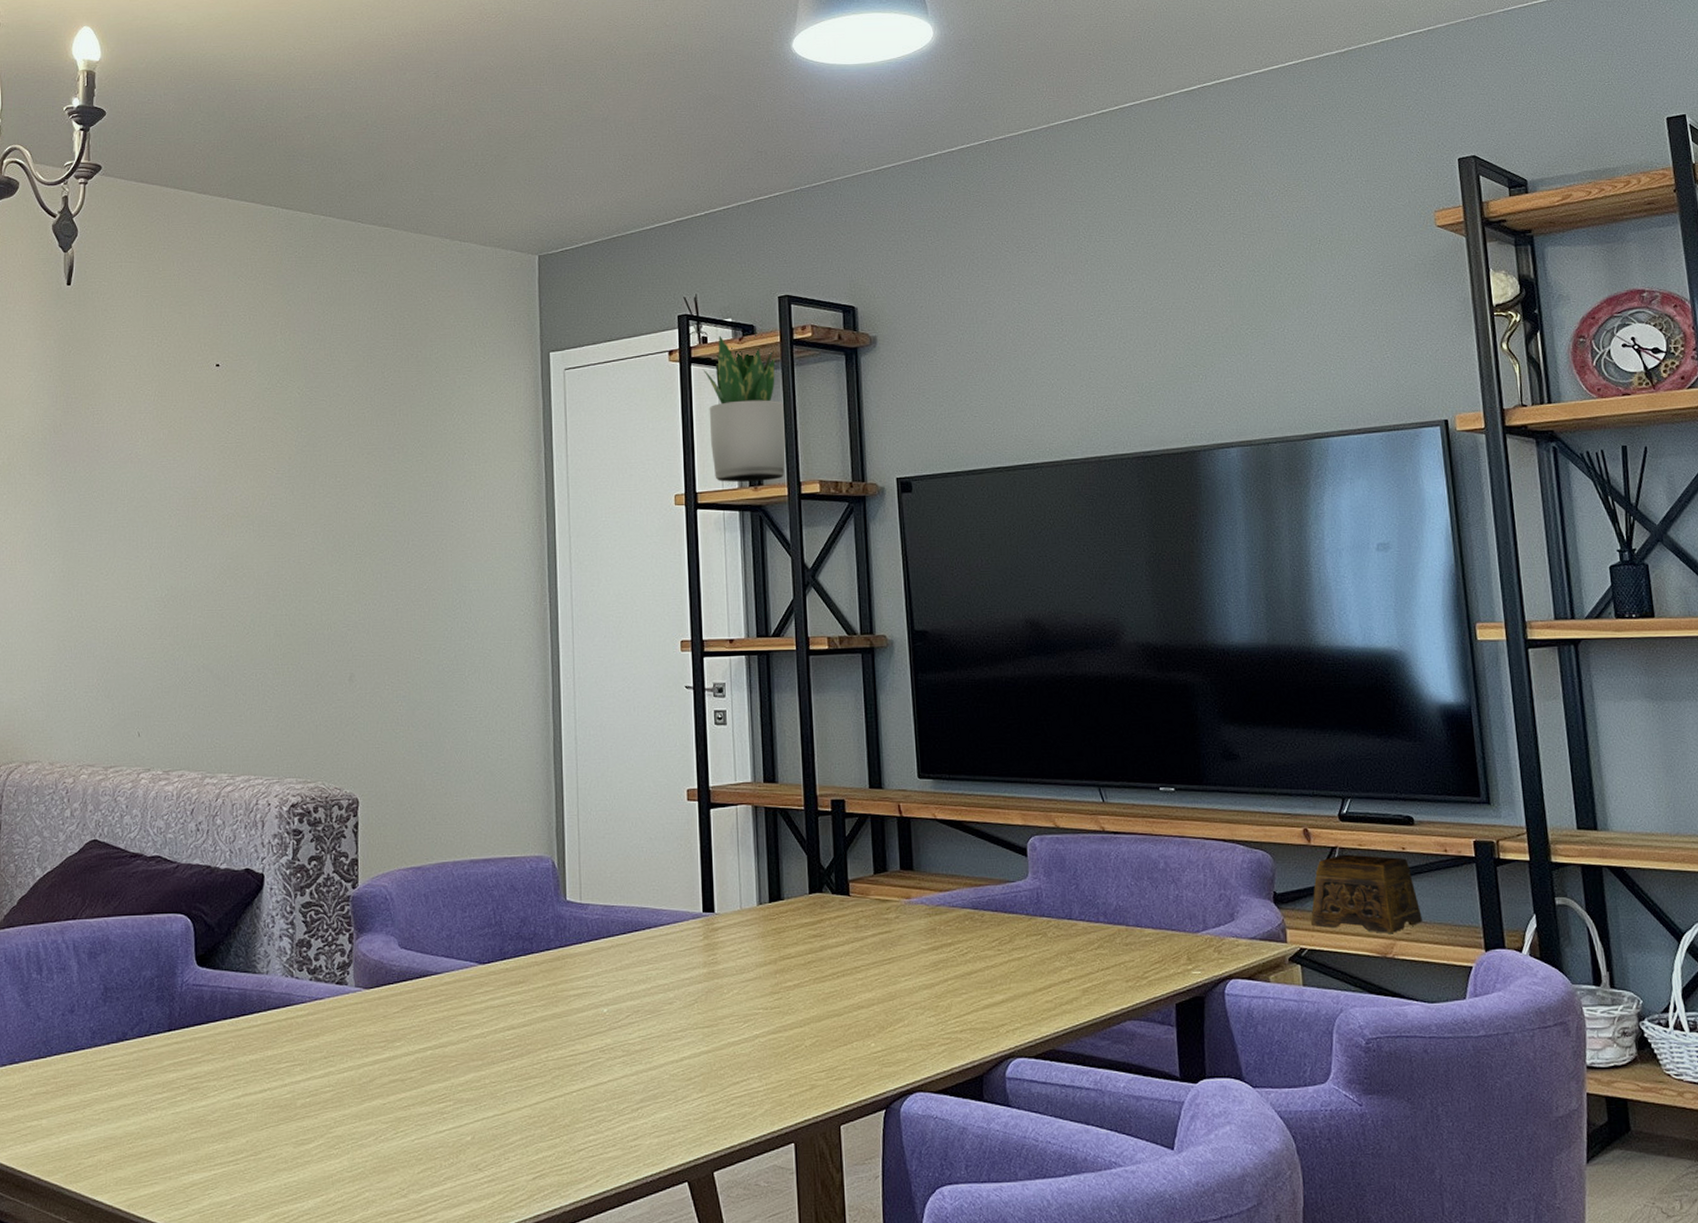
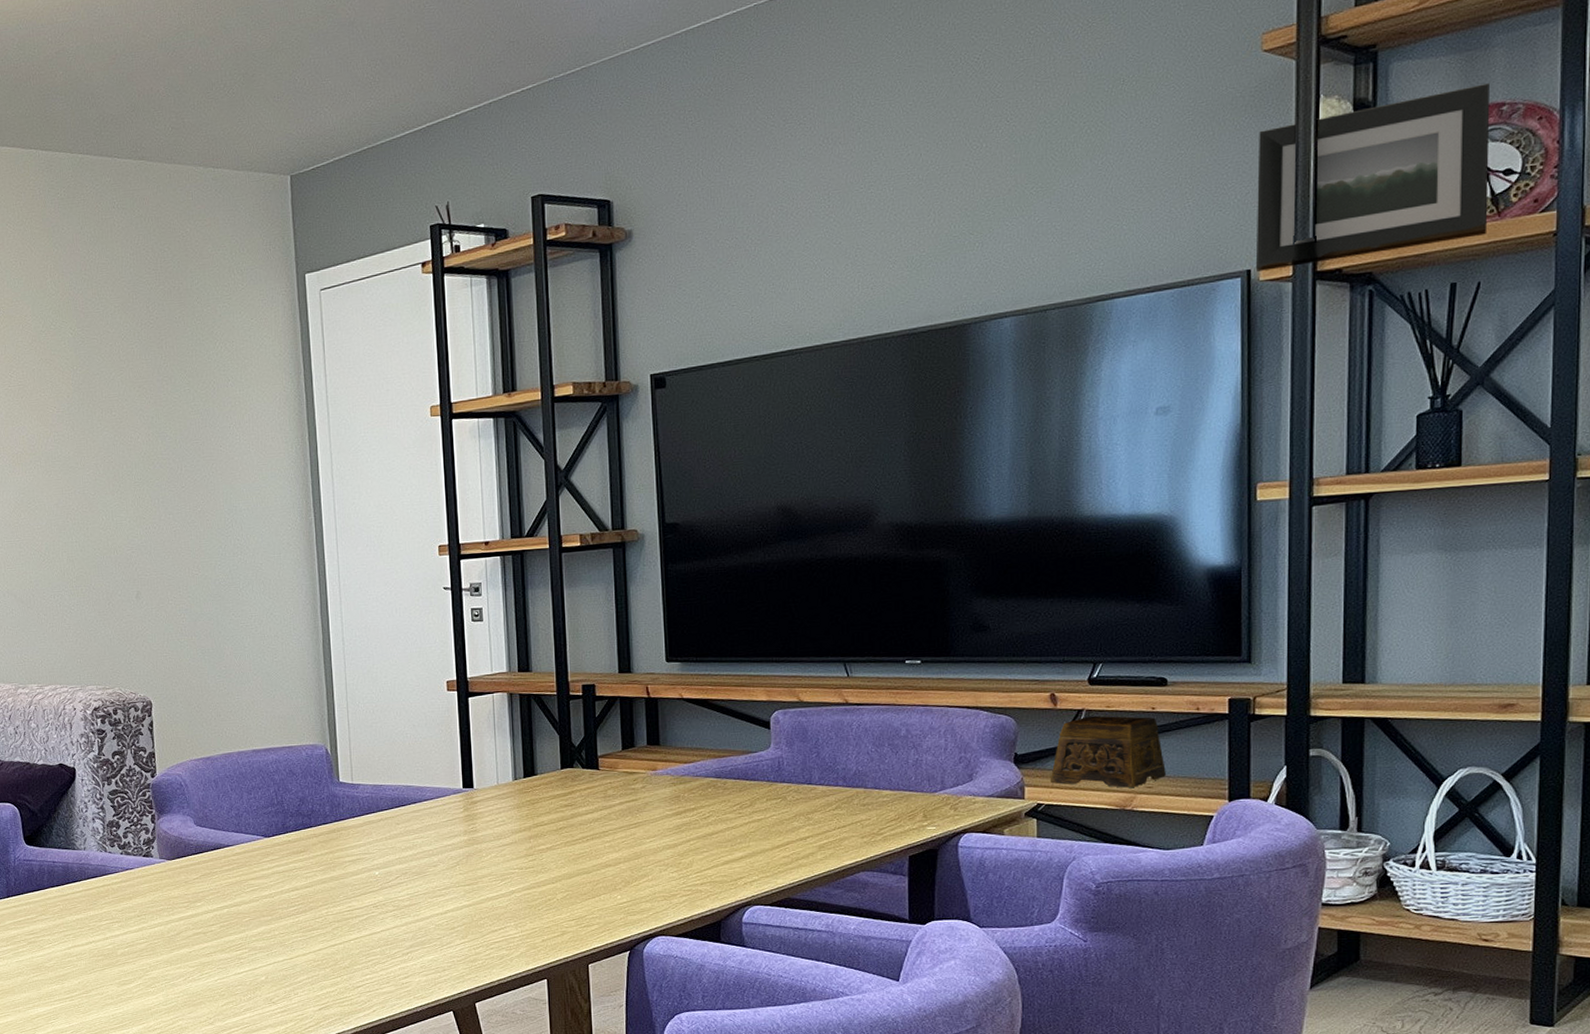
planter: present [703,330,786,482] -> none [456,234,539,391]
picture frame: none [1441,272,1646,422] -> present [1255,83,1489,271]

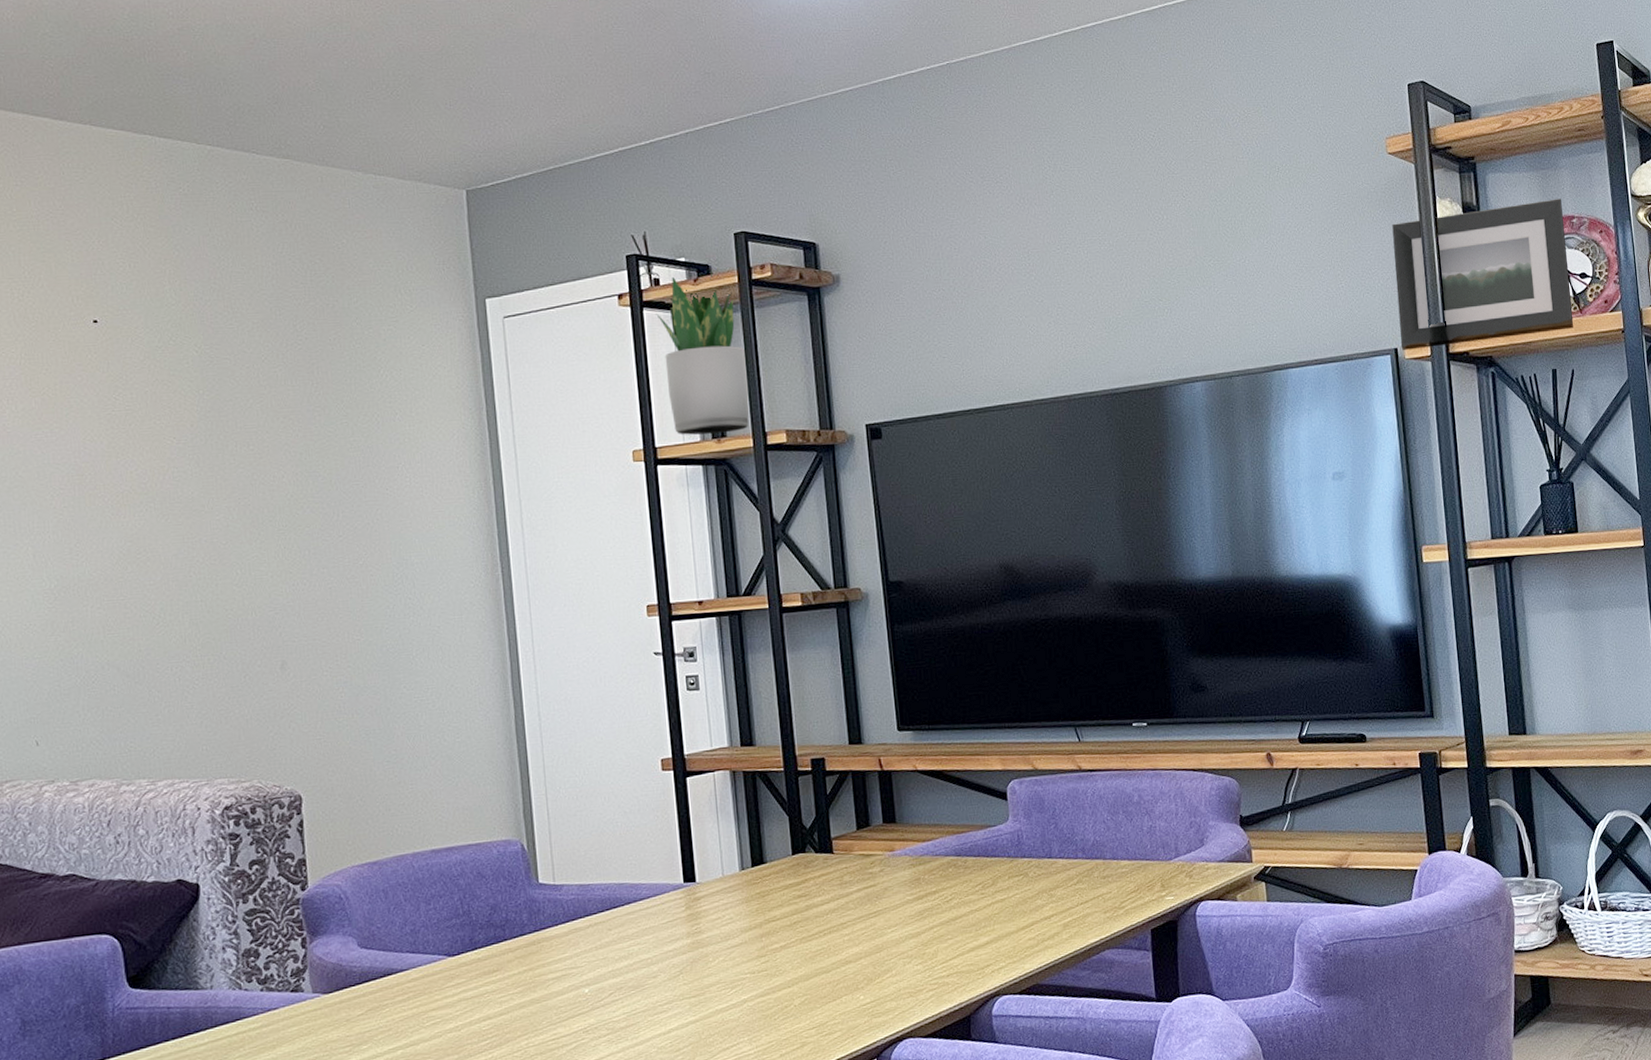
planter: none [456,234,539,391] -> present [656,270,749,435]
decorative box: present [1050,715,1167,789] -> none [1273,773,1375,846]

